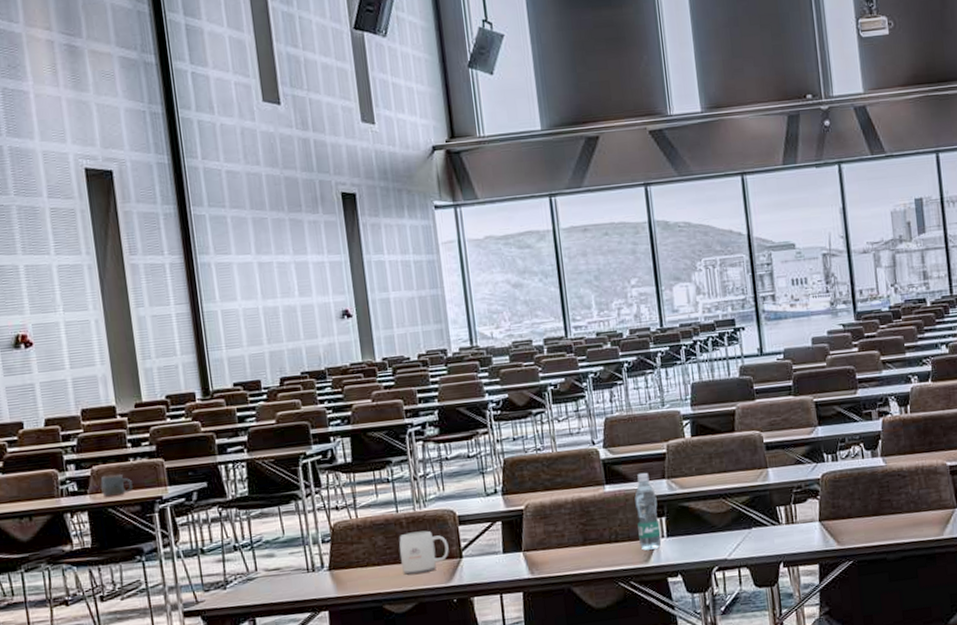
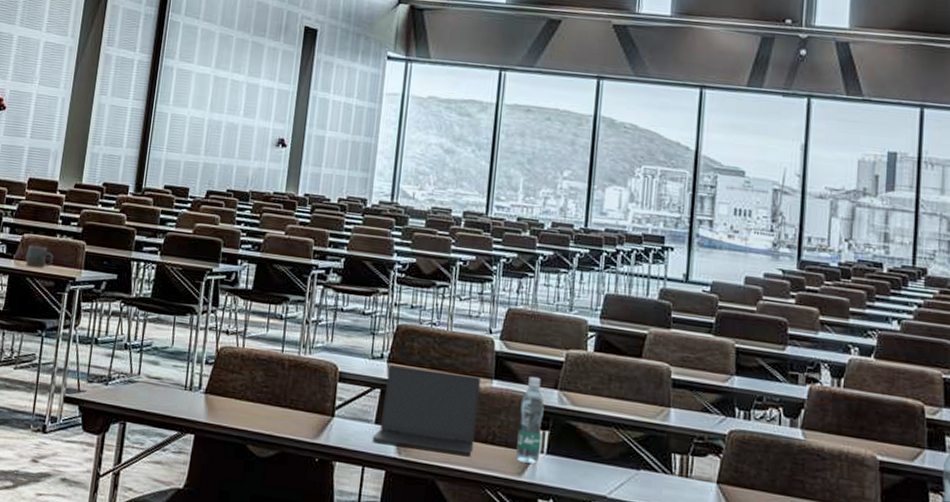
mug: present [398,530,449,575] -> none [273,376,324,423]
laptop: none [504,486,600,571] -> present [373,365,482,457]

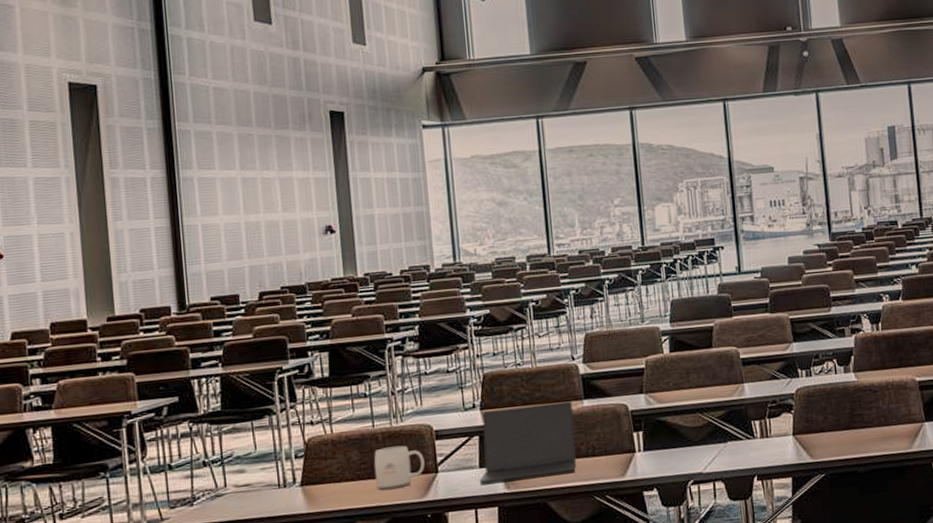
mug: present [25,245,53,269] -> none [67,389,100,413]
mug: none [273,376,324,423] -> present [373,445,425,490]
bottle: present [516,376,545,464] -> none [612,387,638,465]

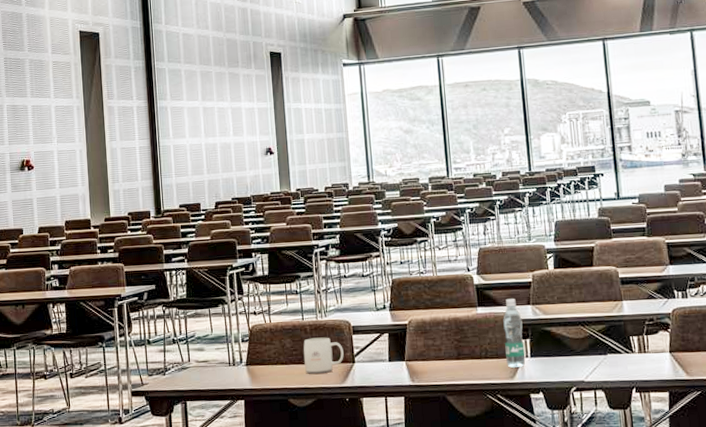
laptop: present [480,401,577,486] -> none [389,308,472,377]
bottle: none [612,387,638,465] -> present [503,298,526,368]

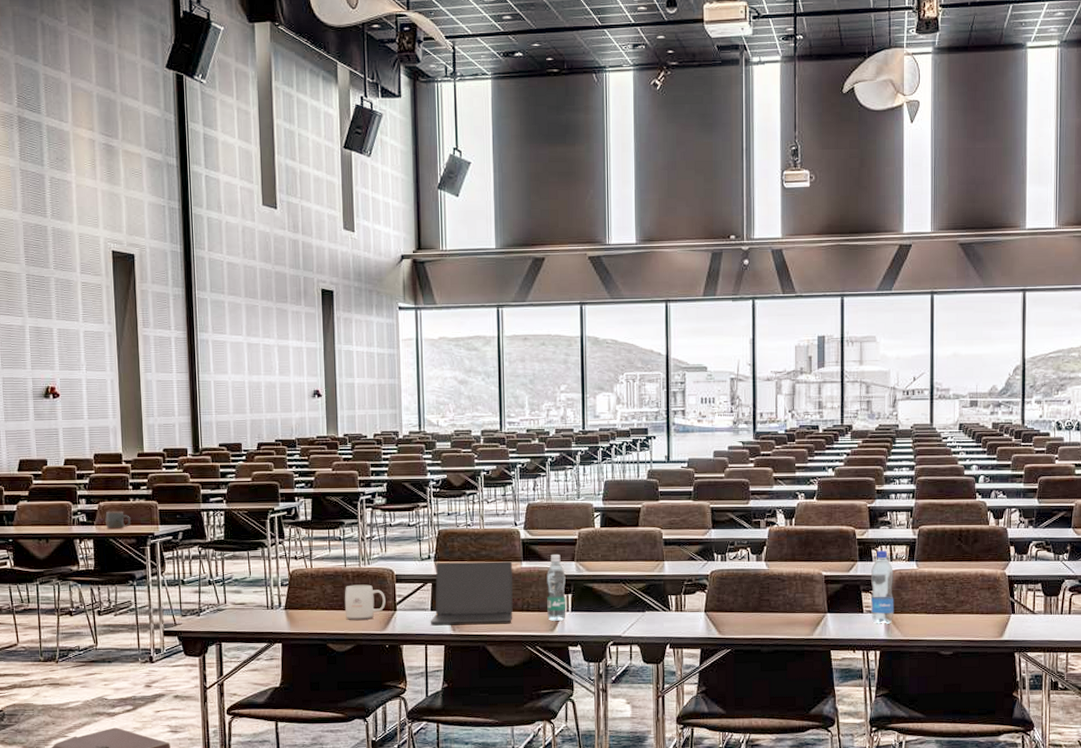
mug: none [76,275,99,293] -> present [105,511,131,530]
laptop: none [389,308,472,377] -> present [431,561,513,626]

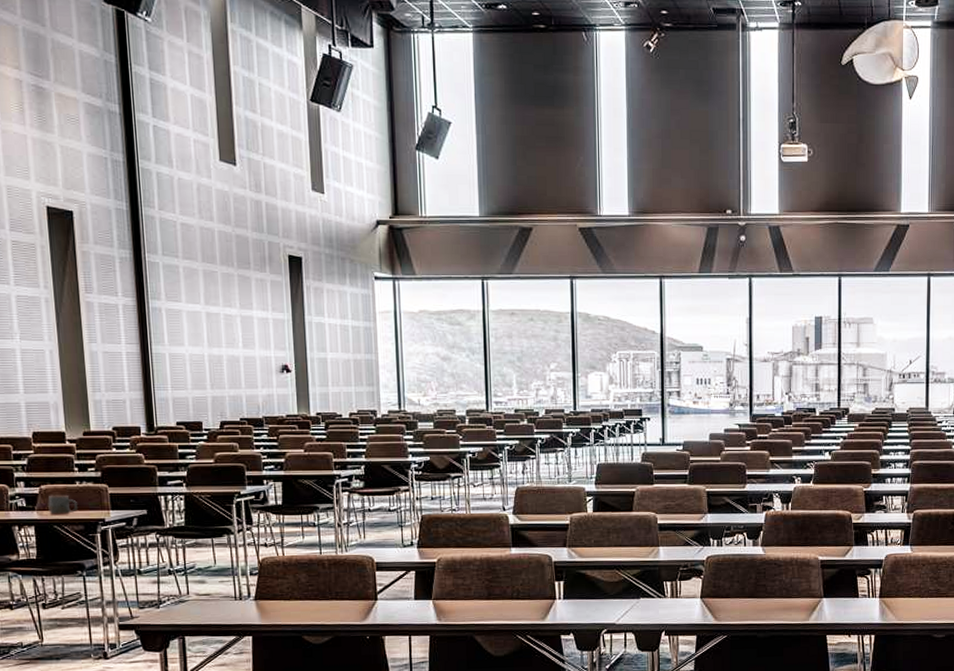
mug: present [344,584,386,620] -> none [320,573,366,611]
laptop: present [431,561,513,626] -> none [415,548,502,616]
bottle: present [547,554,566,621] -> none [537,539,558,609]
bottle: present [871,550,894,624] -> none [866,534,889,609]

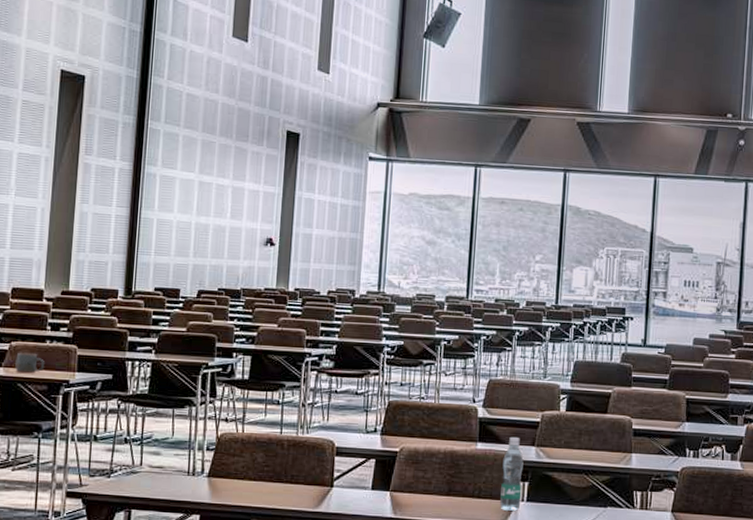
bottle: none [537,539,558,609] -> present [500,436,524,511]

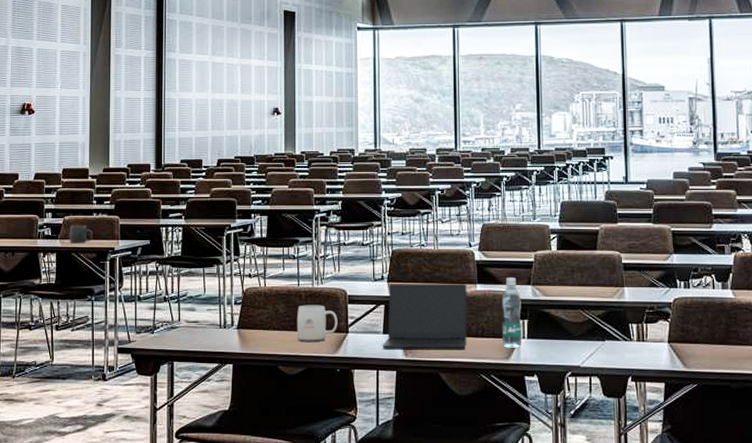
mug: none [275,454,323,495] -> present [296,305,338,342]
laptop: none [370,437,467,511] -> present [383,284,467,350]

